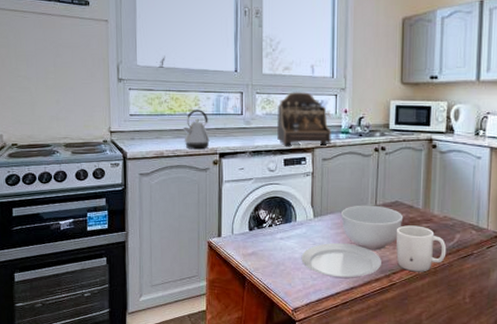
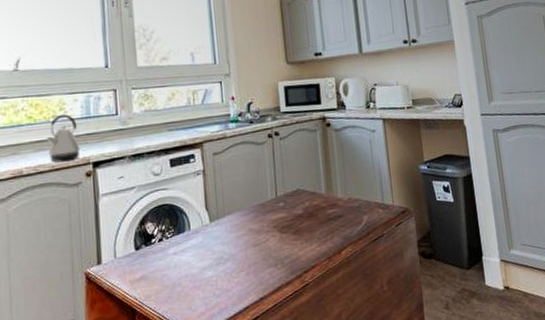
spice rack: present [276,92,332,146] -> none [157,82,221,144]
plate: present [301,243,381,279] -> none [200,246,291,291]
bowl: present [340,205,404,251] -> none [239,197,308,250]
mug: present [395,225,447,272] -> none [301,213,357,267]

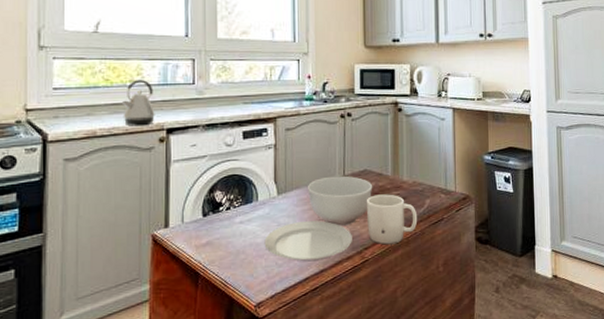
plate: none [200,246,291,291] -> present [264,221,352,262]
bowl: none [239,197,308,250] -> present [307,176,373,226]
mug: none [301,213,357,267] -> present [366,194,418,245]

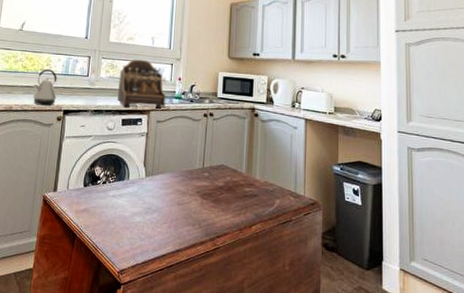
spice rack: none [233,57,295,117] -> present [117,59,167,109]
plate: present [264,221,352,262] -> none [131,203,207,241]
bowl: present [307,176,373,226] -> none [170,166,228,213]
mug: present [366,194,418,245] -> none [220,188,267,237]

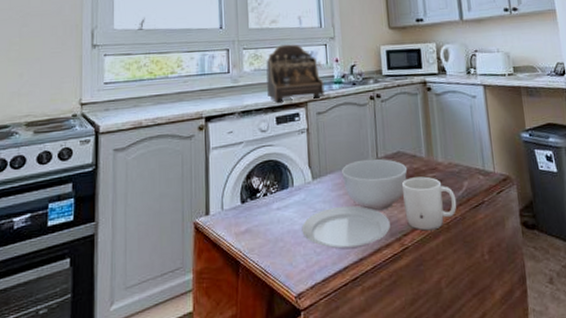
kettle: present [32,68,57,105] -> none [165,70,194,115]
plate: none [131,203,207,241] -> present [301,206,390,250]
bowl: none [170,166,228,213] -> present [341,158,408,211]
mug: none [220,188,267,237] -> present [401,176,457,231]

